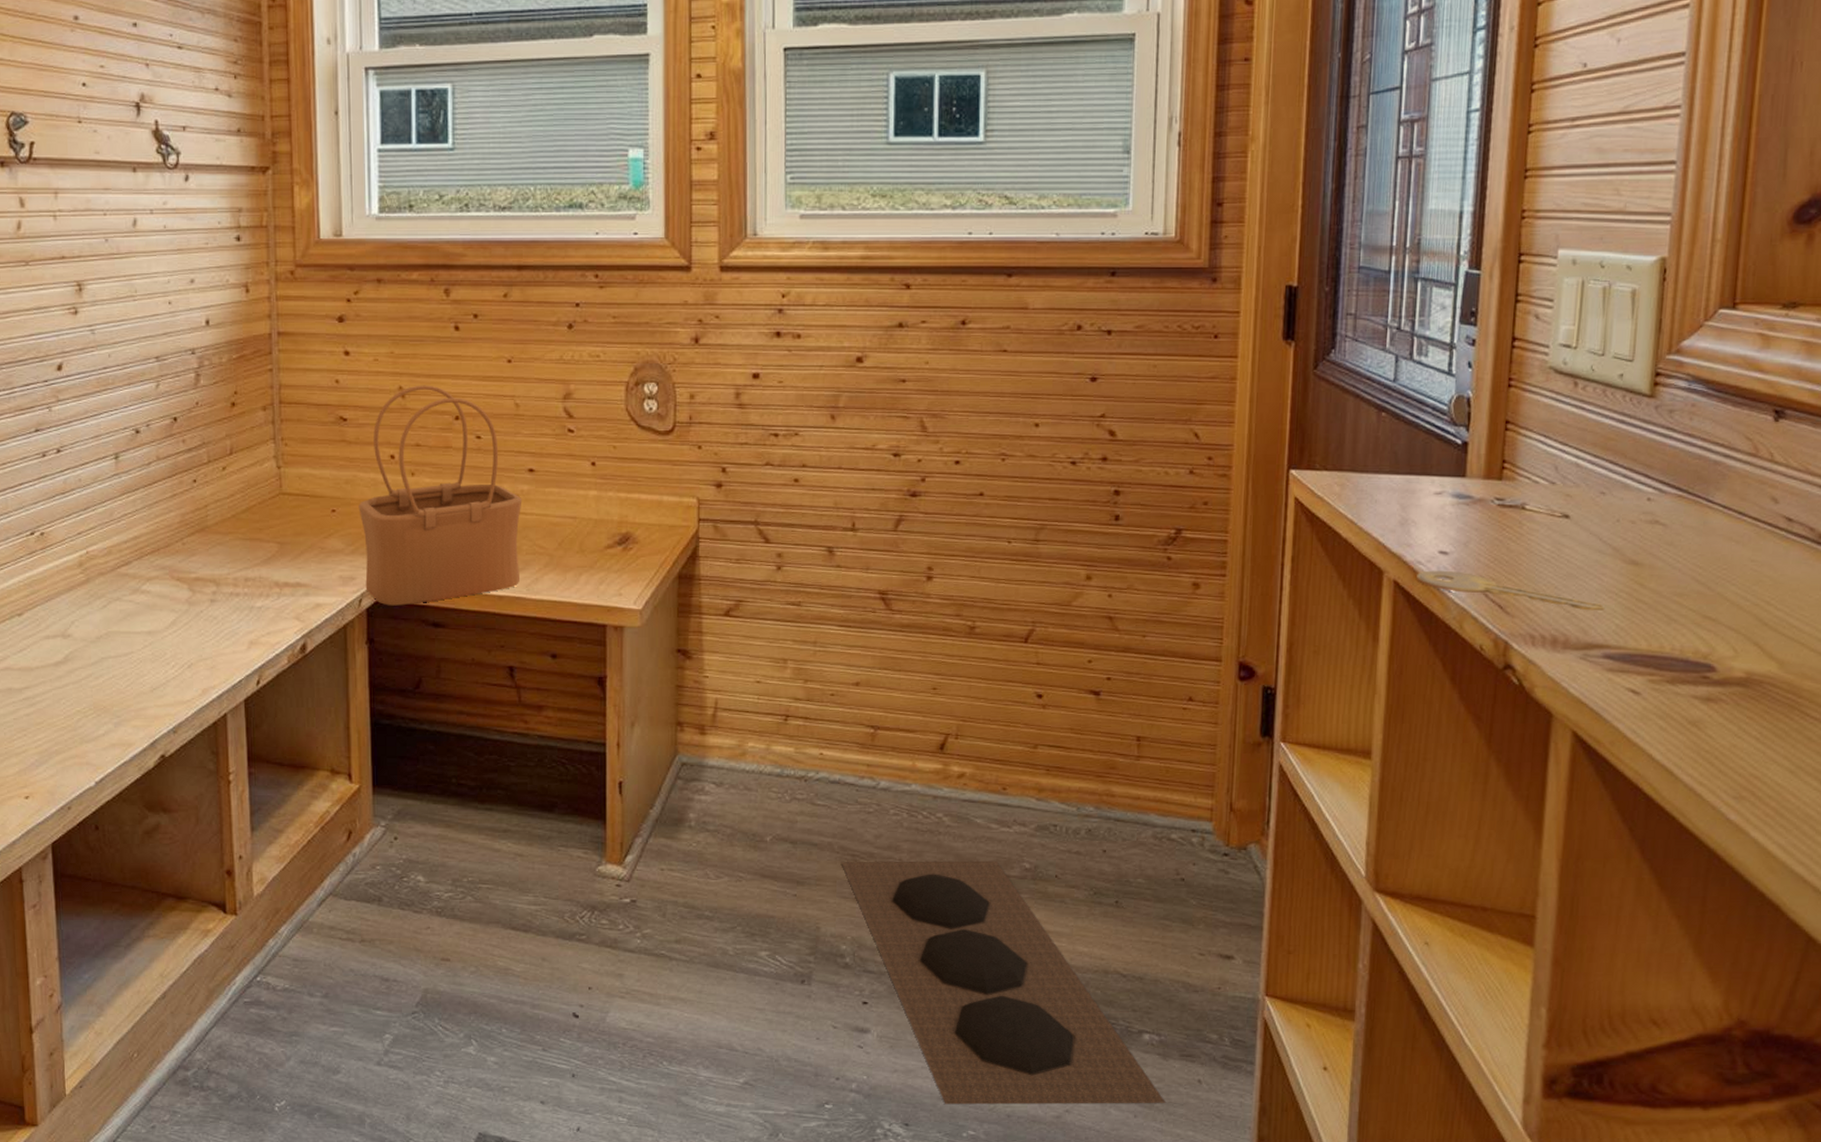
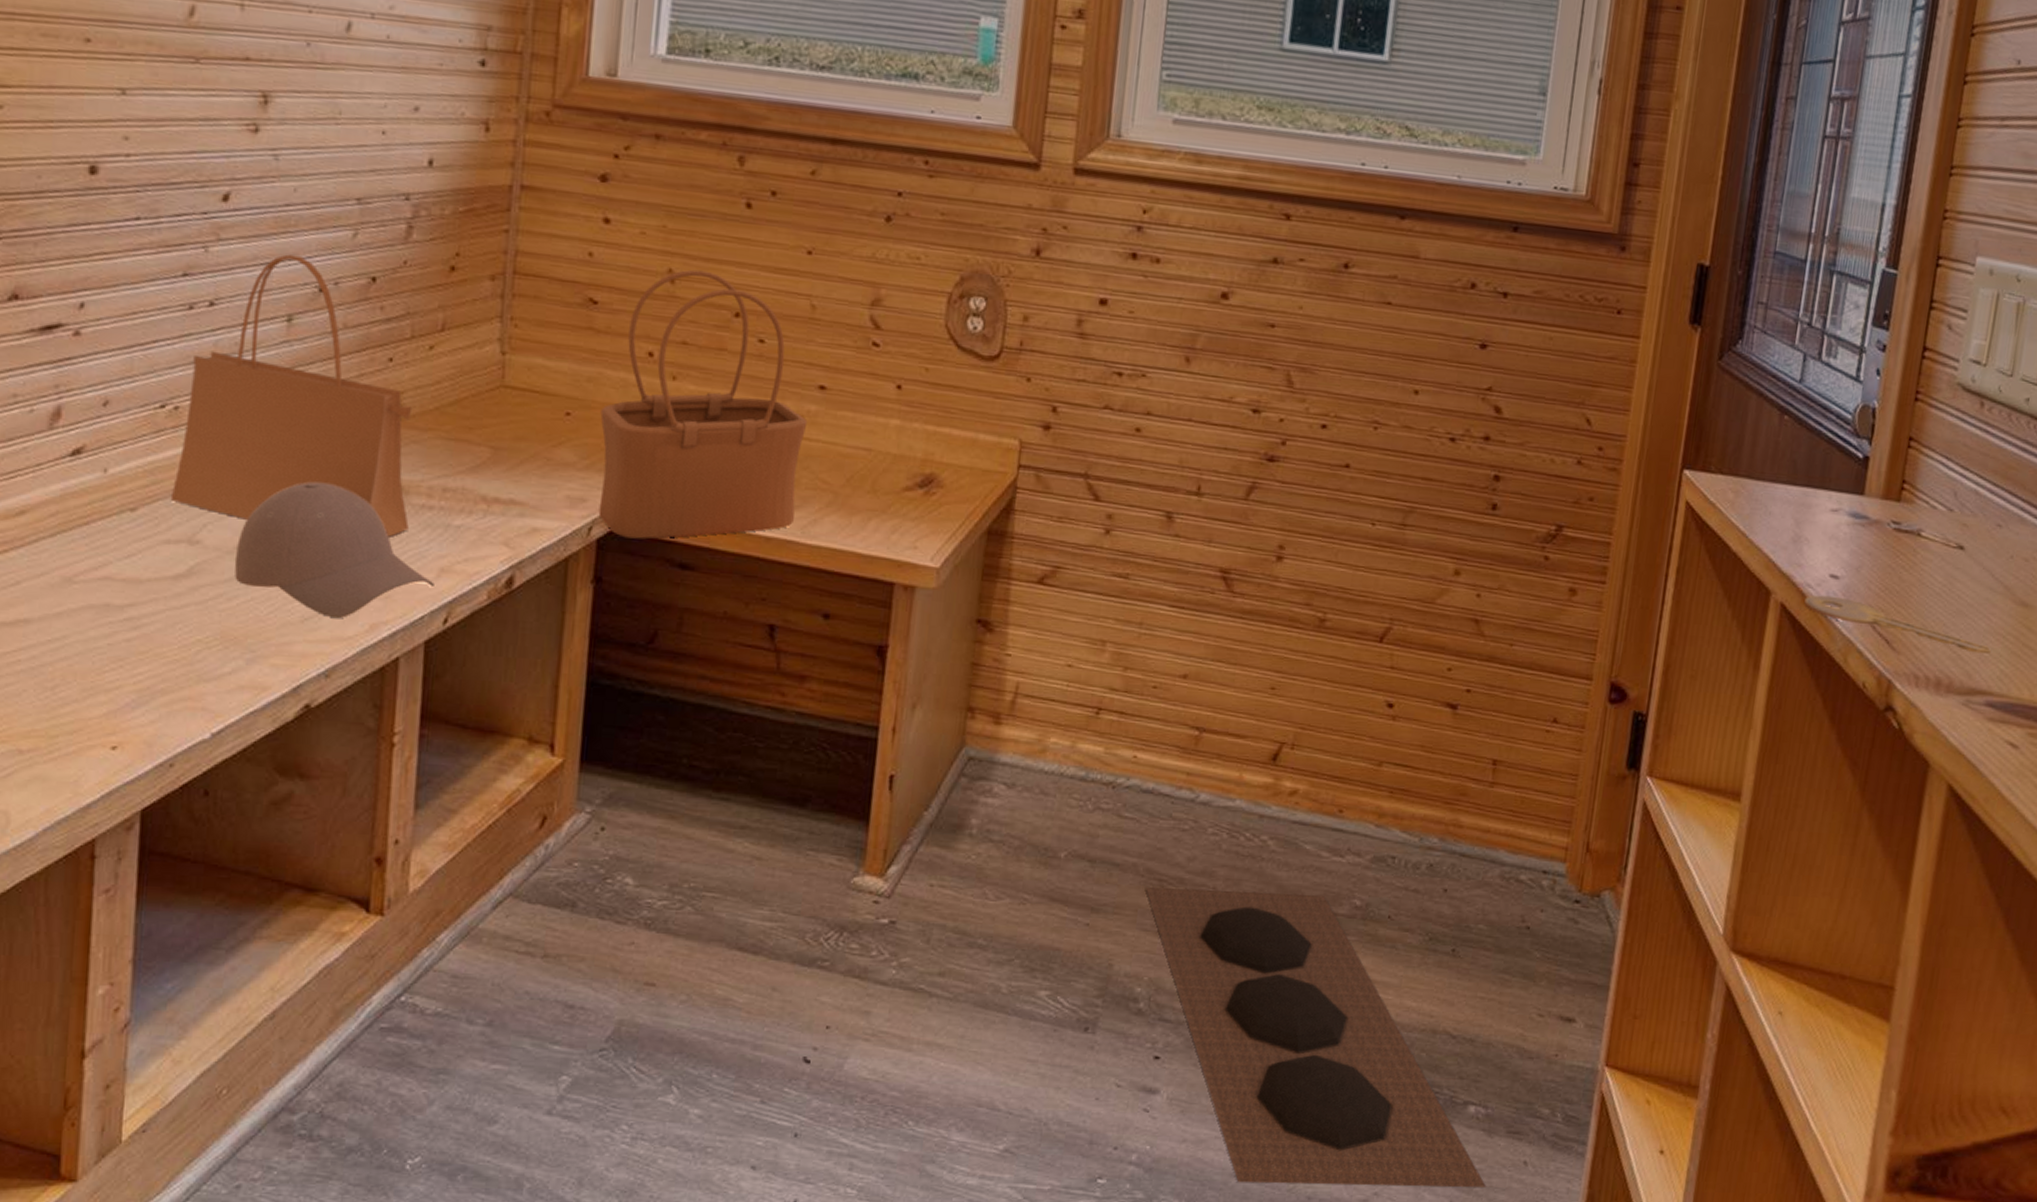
tote bag: none [45,406,222,620] -> present [170,254,413,537]
baseball cap: none [98,582,247,687] -> present [235,481,434,619]

